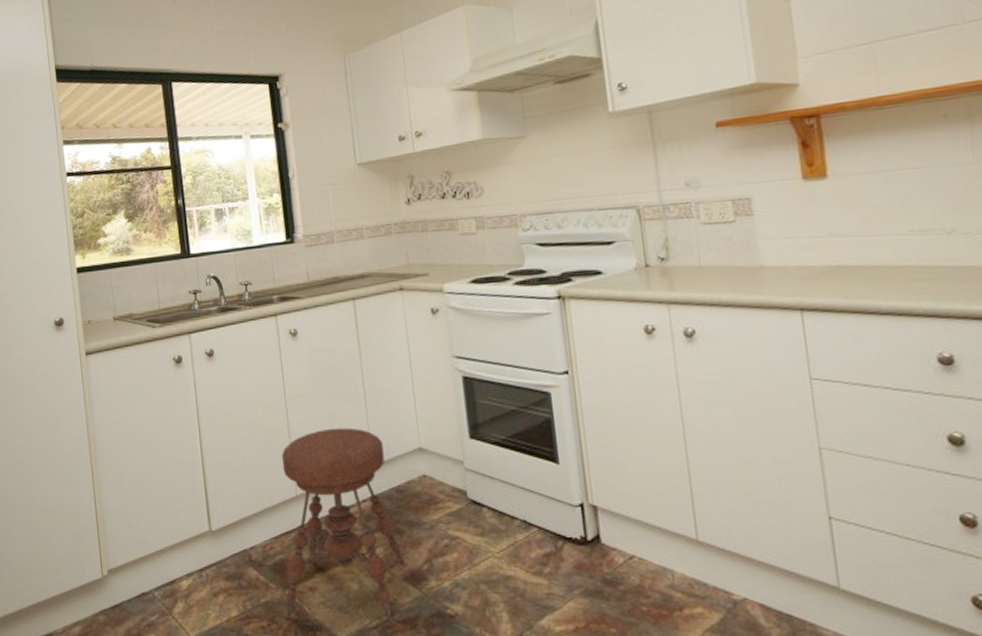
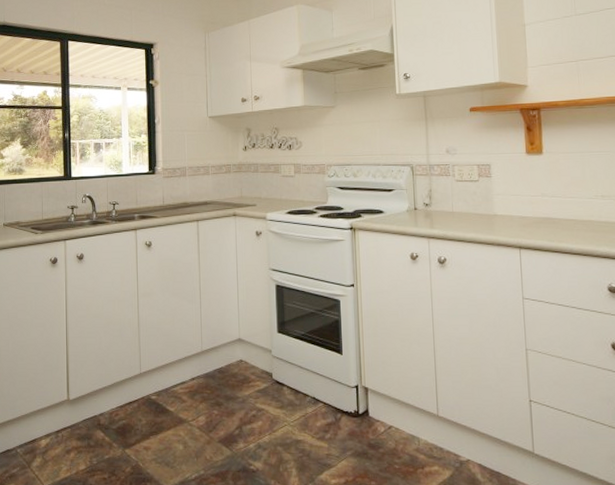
stool: present [281,427,404,623] -> none [122,320,221,476]

